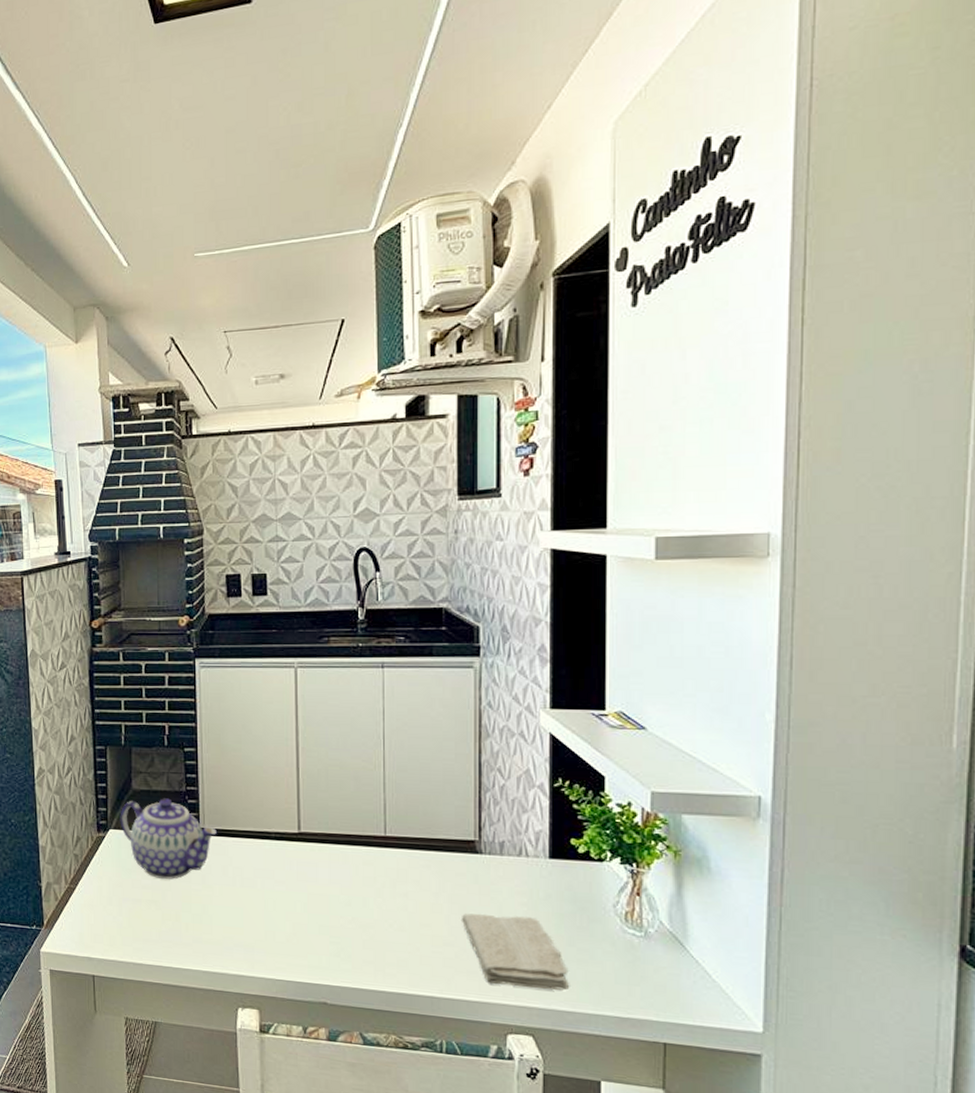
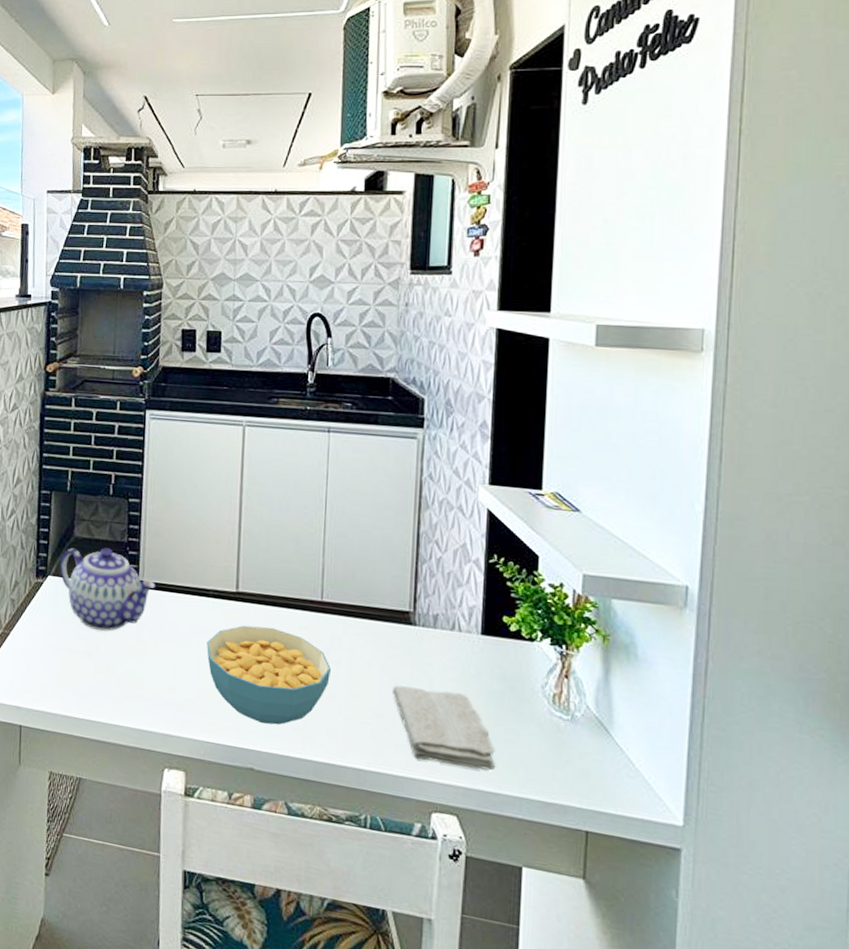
cereal bowl: none [272,864,398,960] -> present [206,625,331,725]

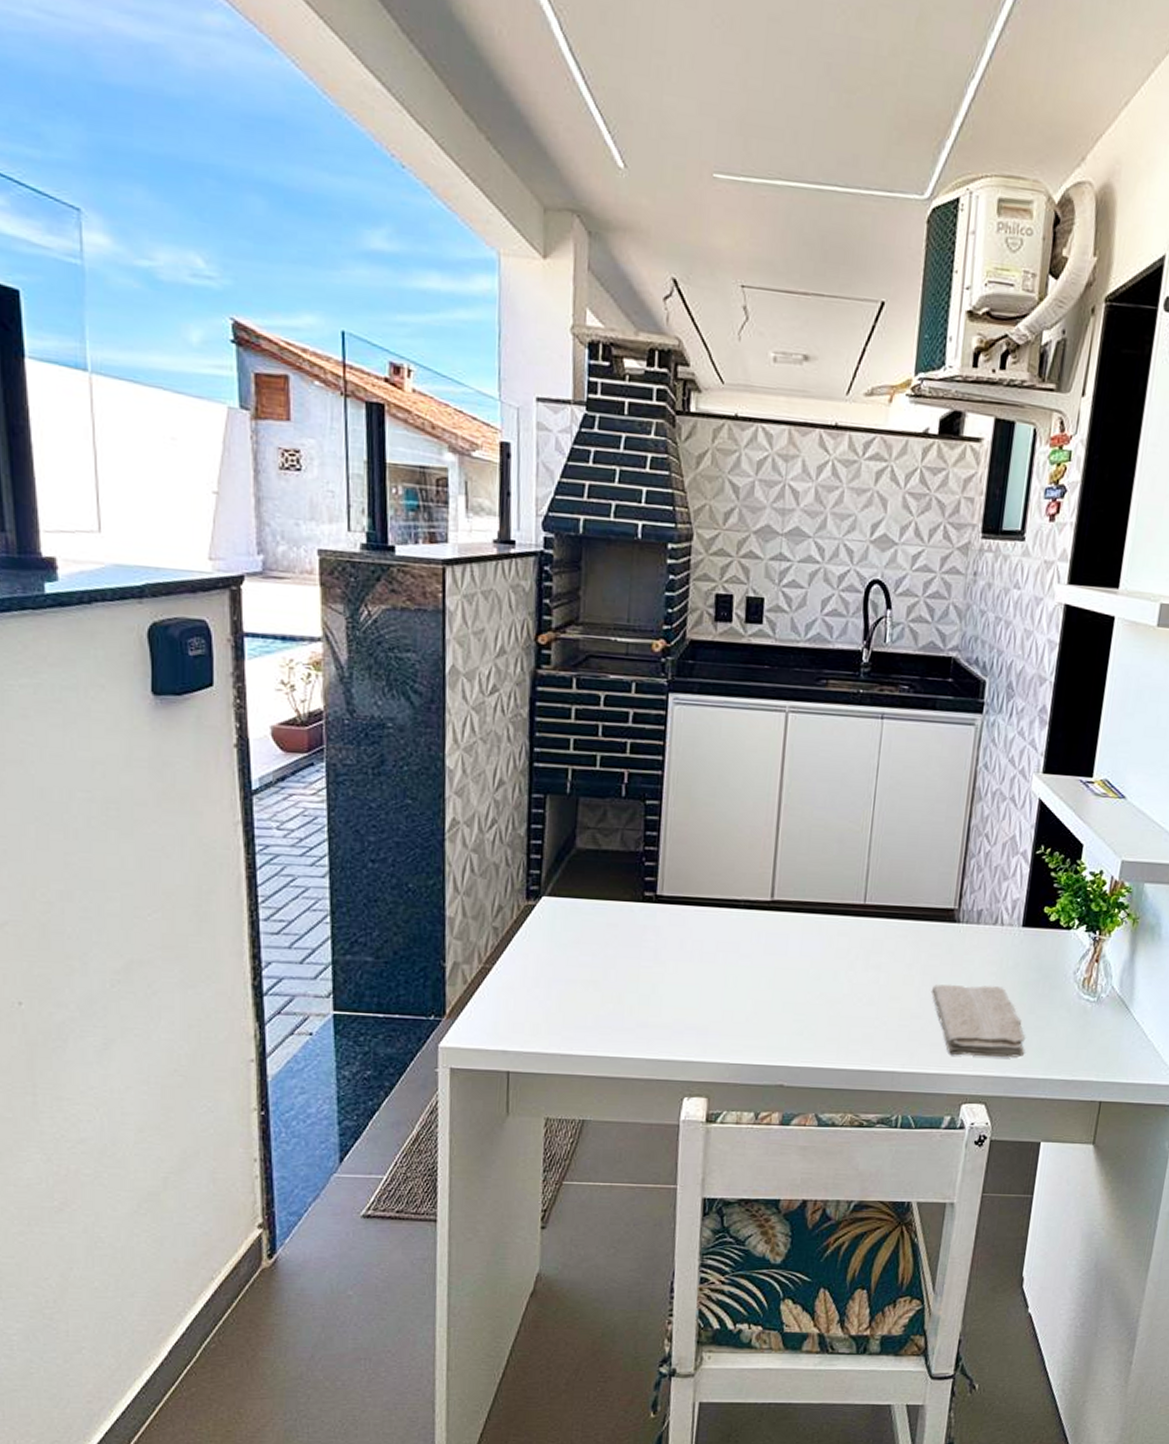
teapot: present [59,547,156,631] -> none [556,859,678,955]
cereal bowl: present [206,625,331,725] -> none [735,936,870,1038]

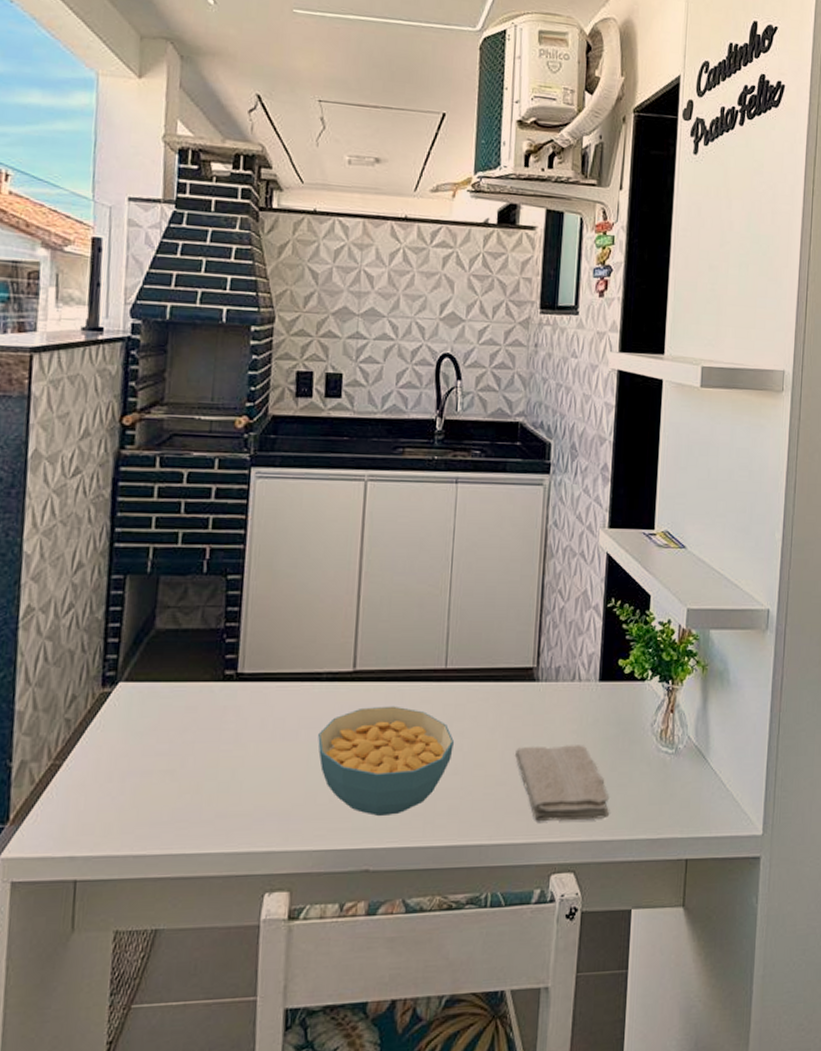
cereal bowl: none [735,936,870,1038] -> present [318,706,454,816]

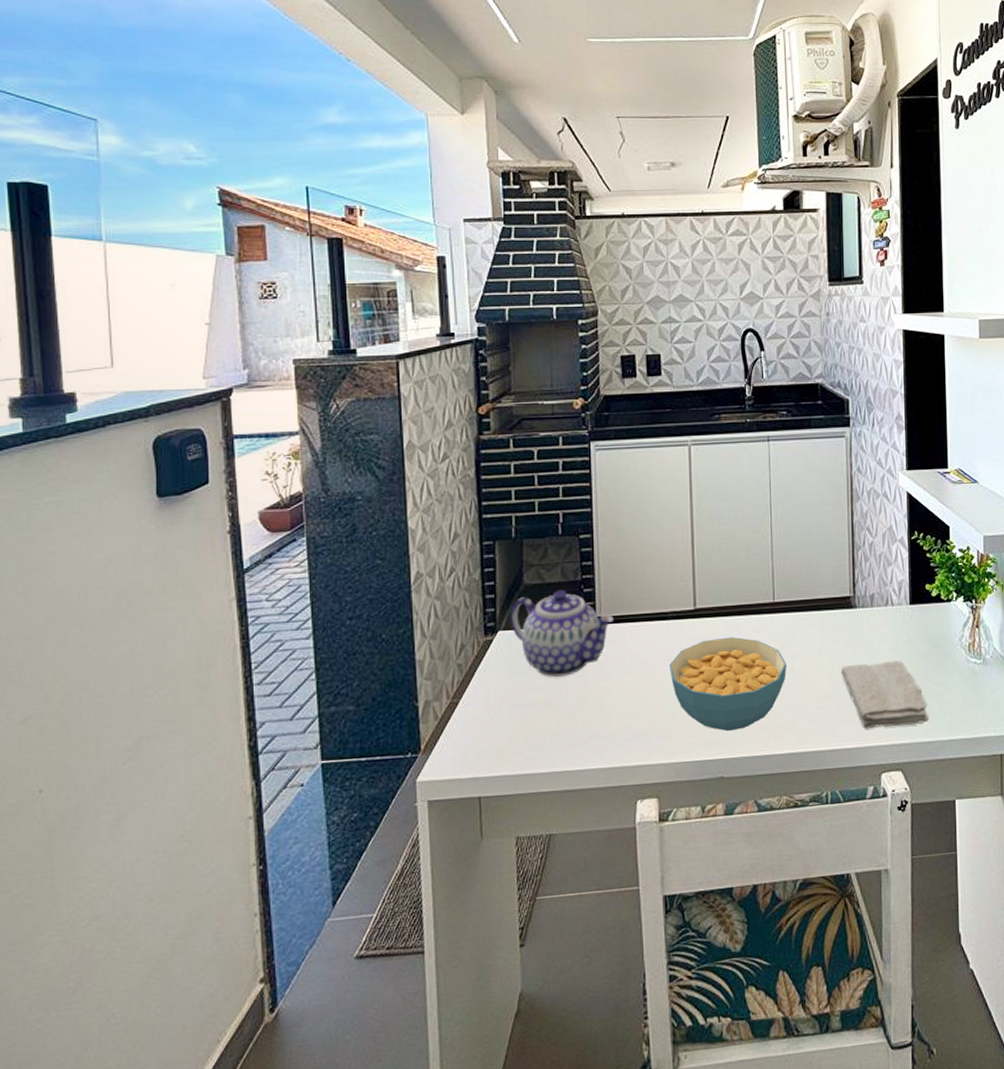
teapot: none [134,638,259,741] -> present [510,590,615,677]

